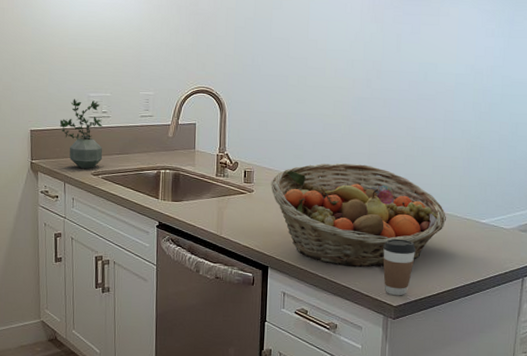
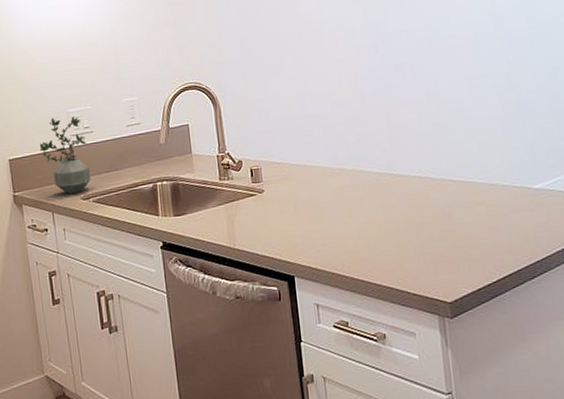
fruit basket: present [271,163,446,268] -> none [282,141,492,264]
coffee cup: present [383,238,416,296] -> none [424,221,464,290]

